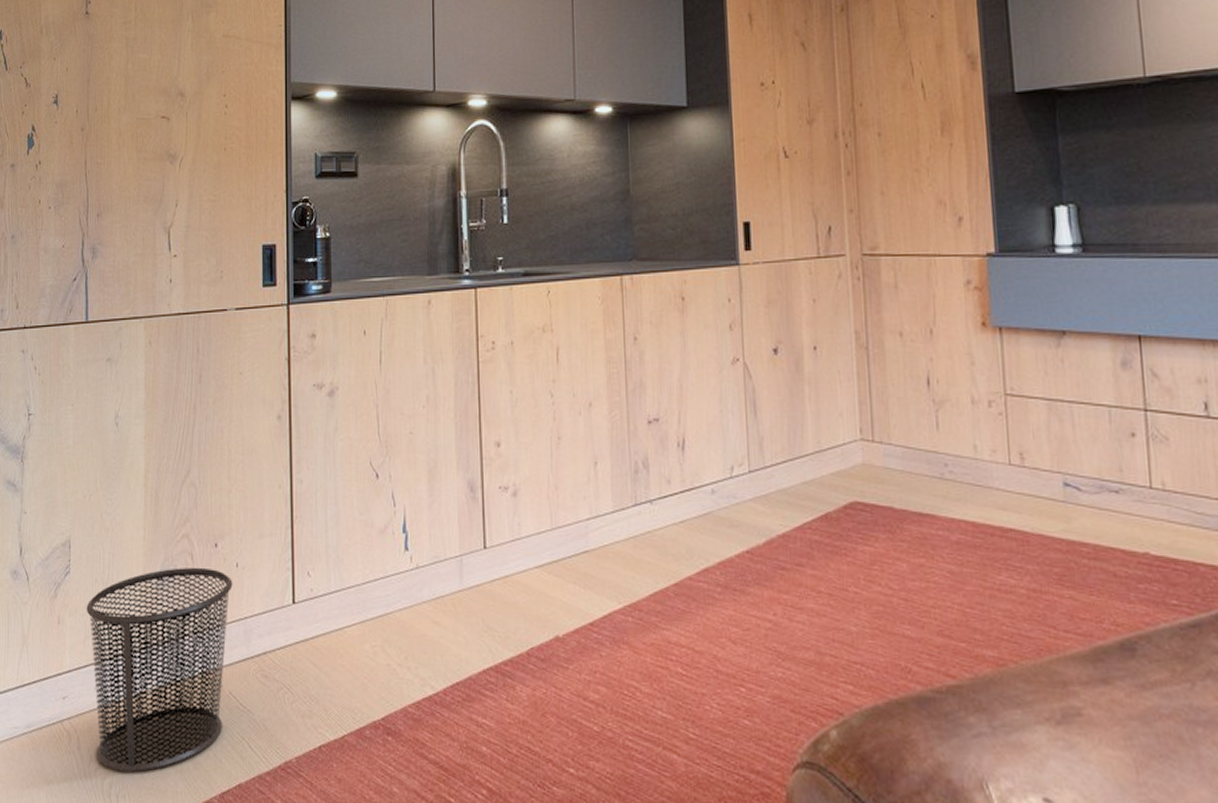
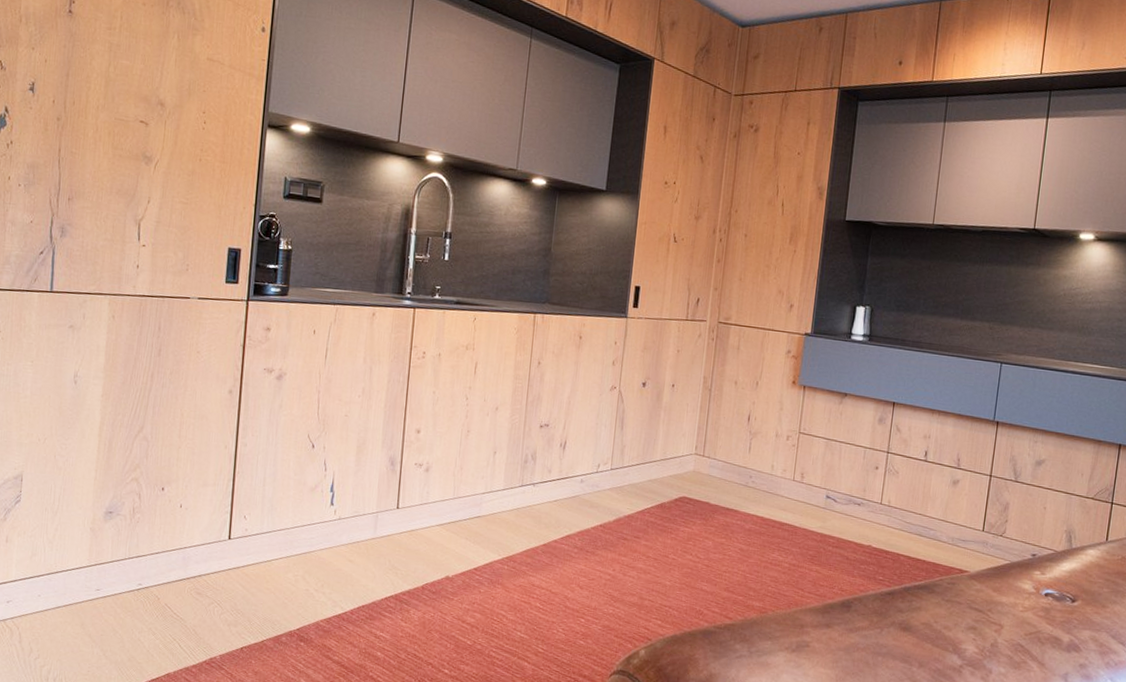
waste bin: present [86,567,233,773] -> none [34,504,176,662]

